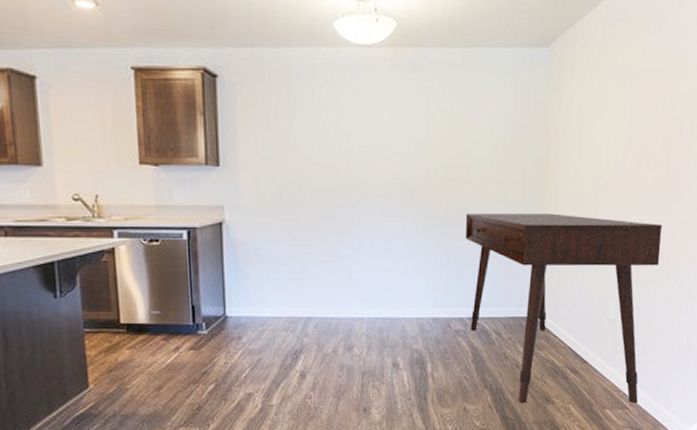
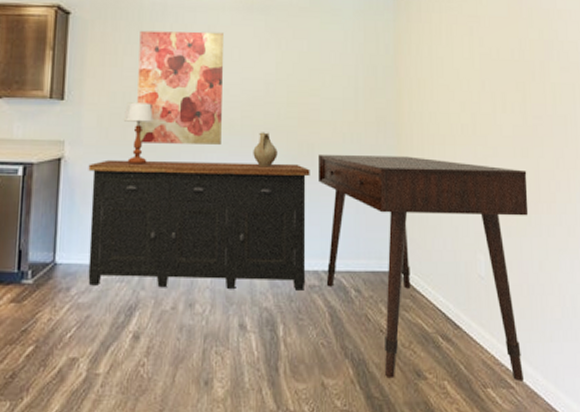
sideboard: none [248,222,458,335] -> present [88,159,310,291]
table lamp: none [279,167,308,227] -> present [124,102,153,165]
wall art: none [289,93,373,206] -> present [136,30,223,145]
ceramic jug: none [404,193,427,227] -> present [253,132,278,168]

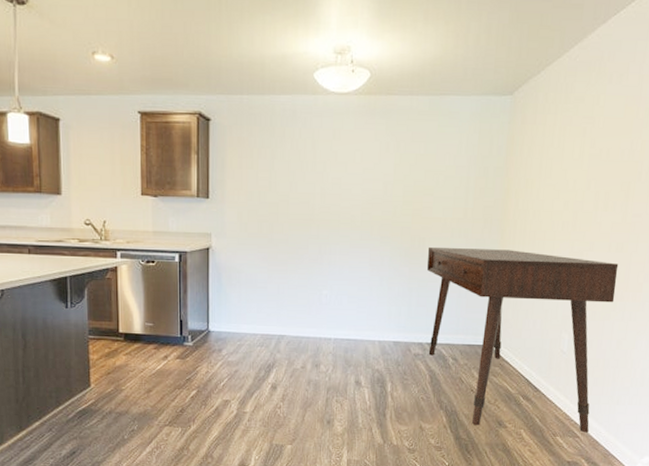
sideboard: present [88,159,310,291] -> none [232,249,421,358]
table lamp: present [124,102,153,165] -> none [260,200,285,254]
wall art: present [136,30,223,145] -> none [271,135,347,238]
ceramic jug: present [253,132,278,168] -> none [371,227,393,258]

